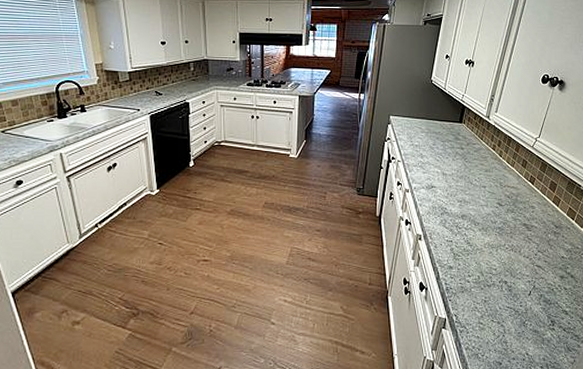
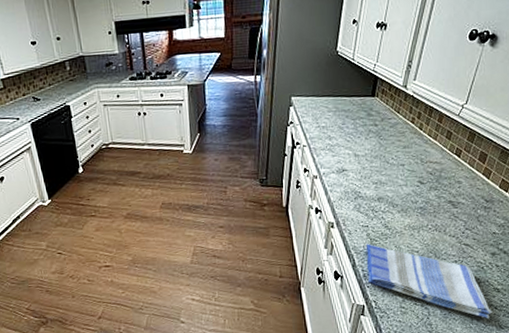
dish towel: none [450,258,561,341] -> present [367,244,493,319]

